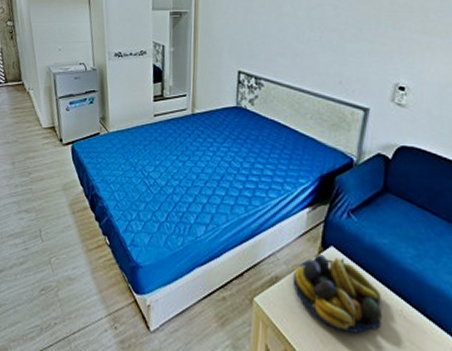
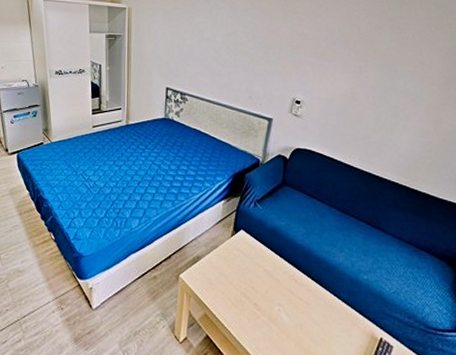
fruit bowl: present [292,254,382,334] -> none [211,237,279,296]

